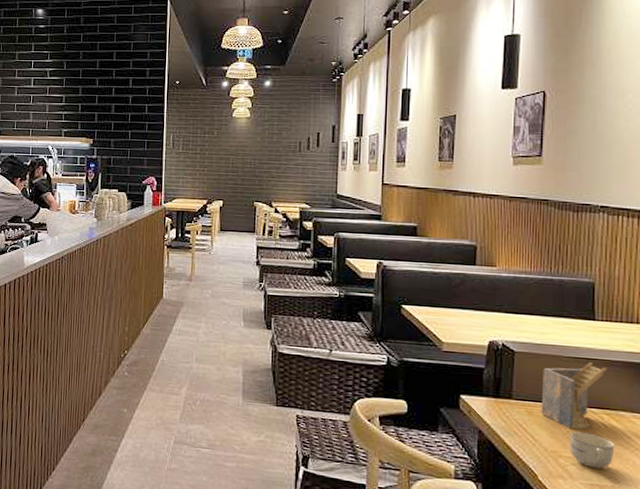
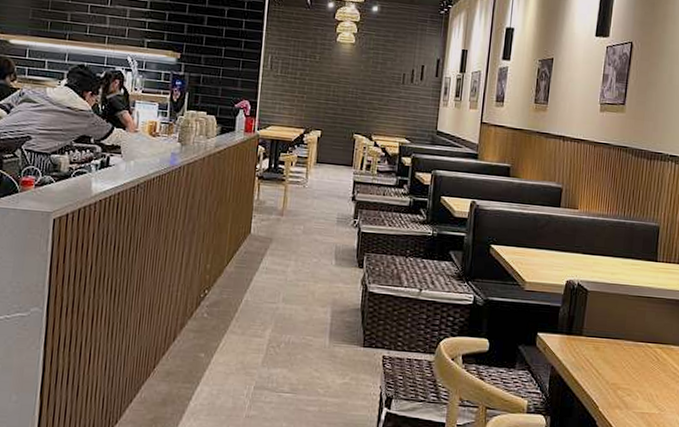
napkin holder: present [541,362,607,430] -> none [606,300,663,363]
cup: present [569,431,615,469] -> none [627,365,664,399]

